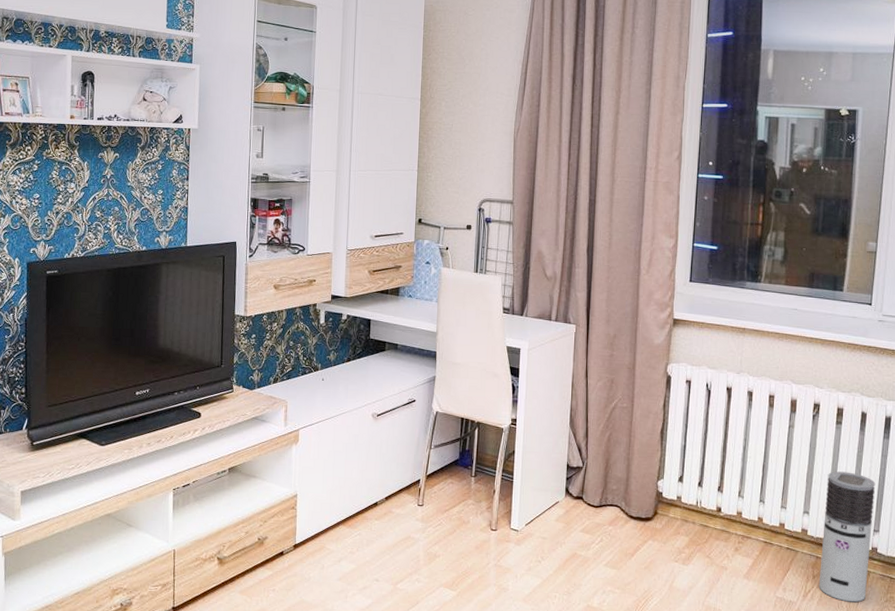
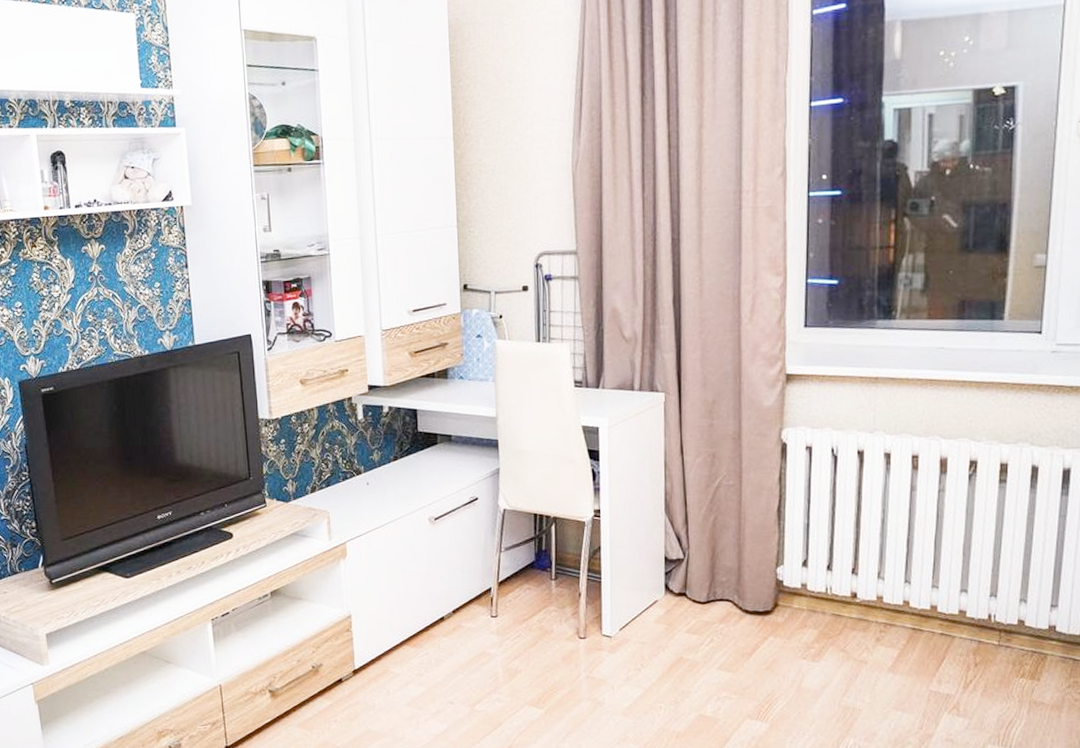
air purifier: present [818,471,876,603] -> none [982,539,1052,691]

